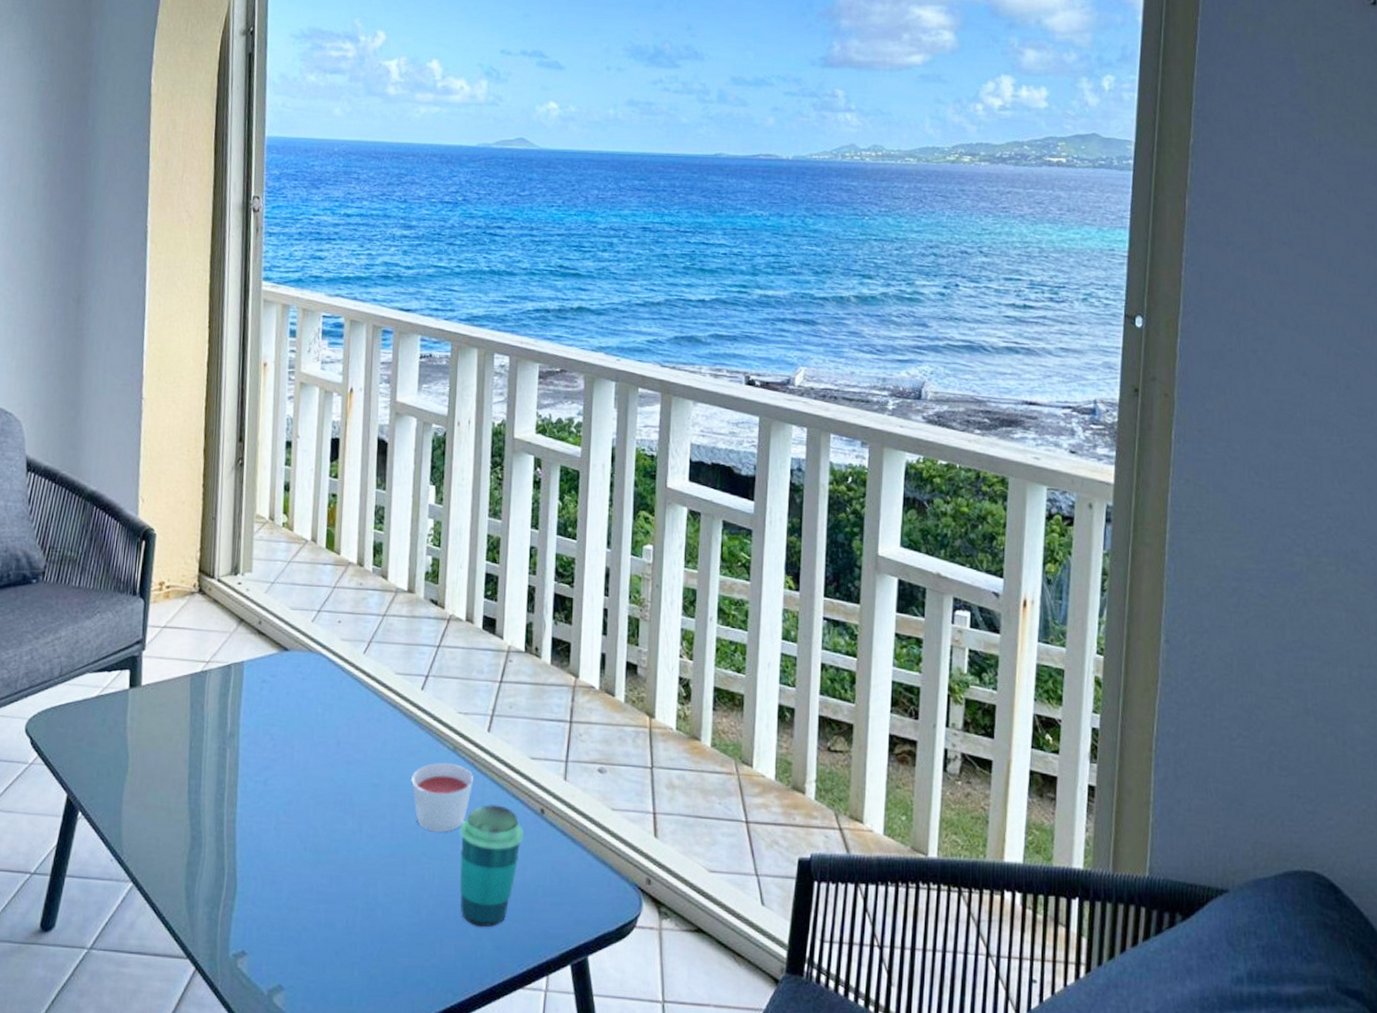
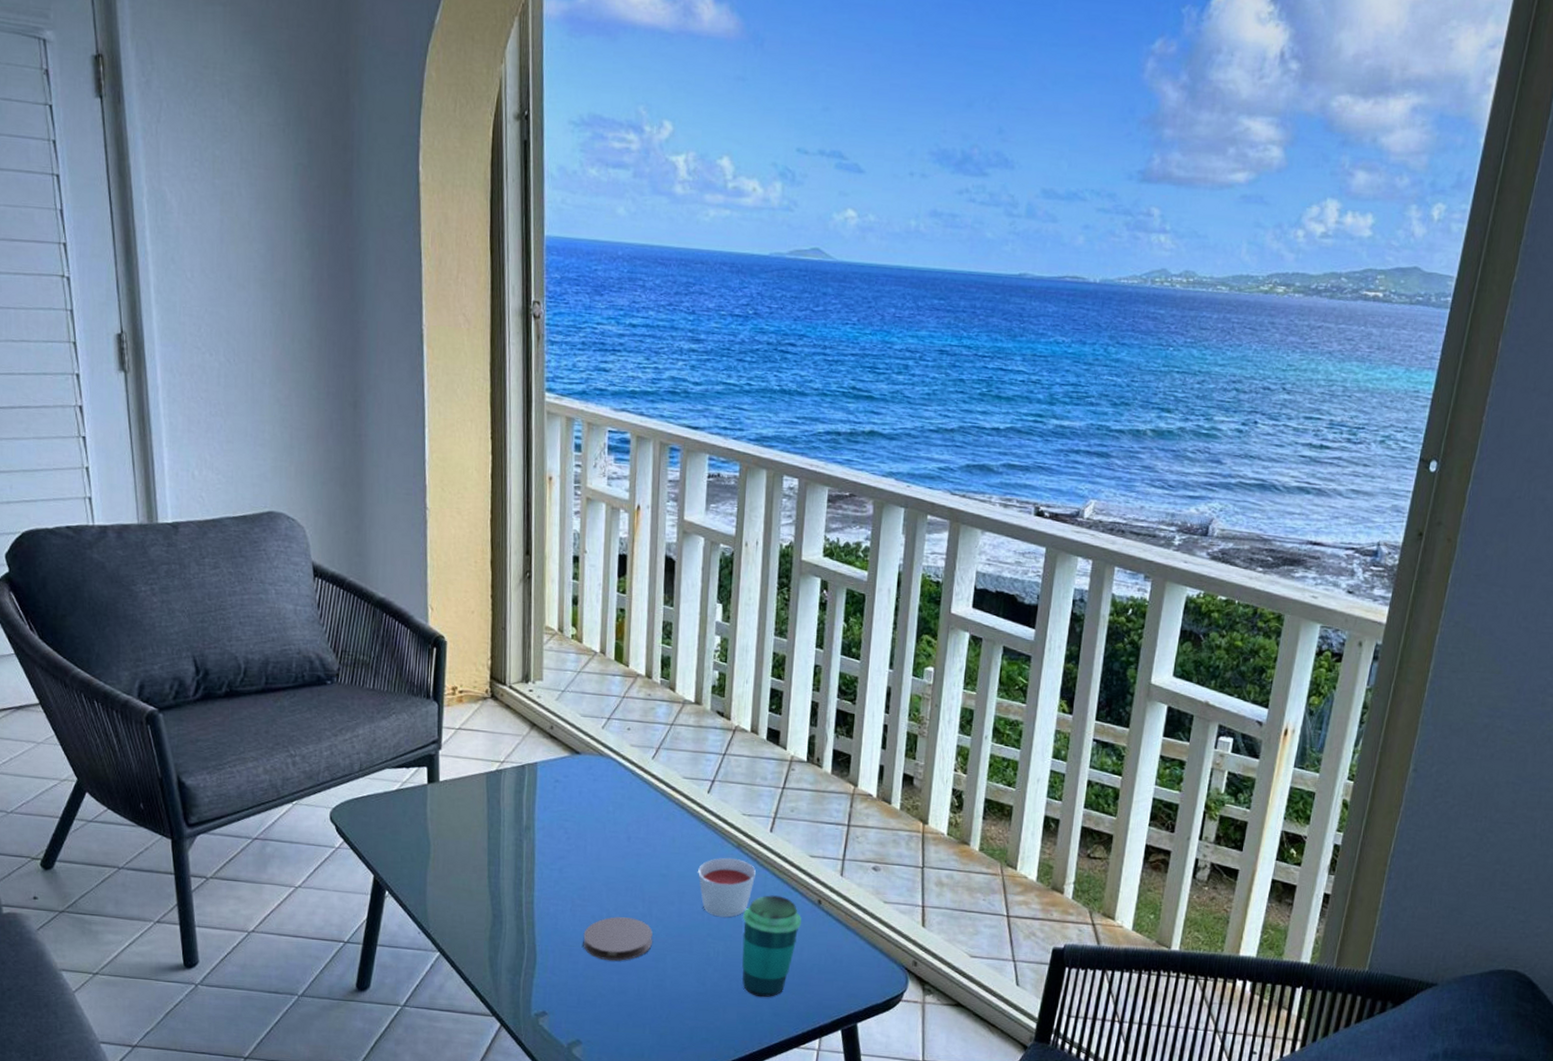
coaster: none [287,835,363,888] -> present [583,916,653,961]

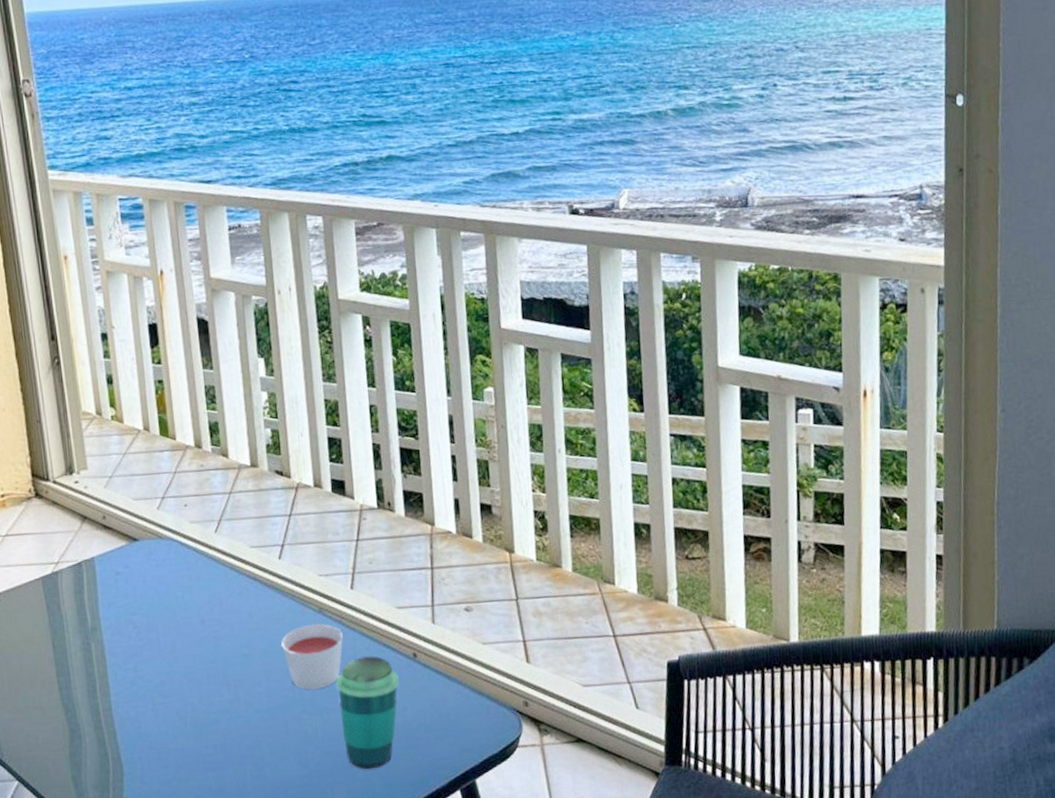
coaster: present [583,916,653,961] -> none [170,707,245,758]

